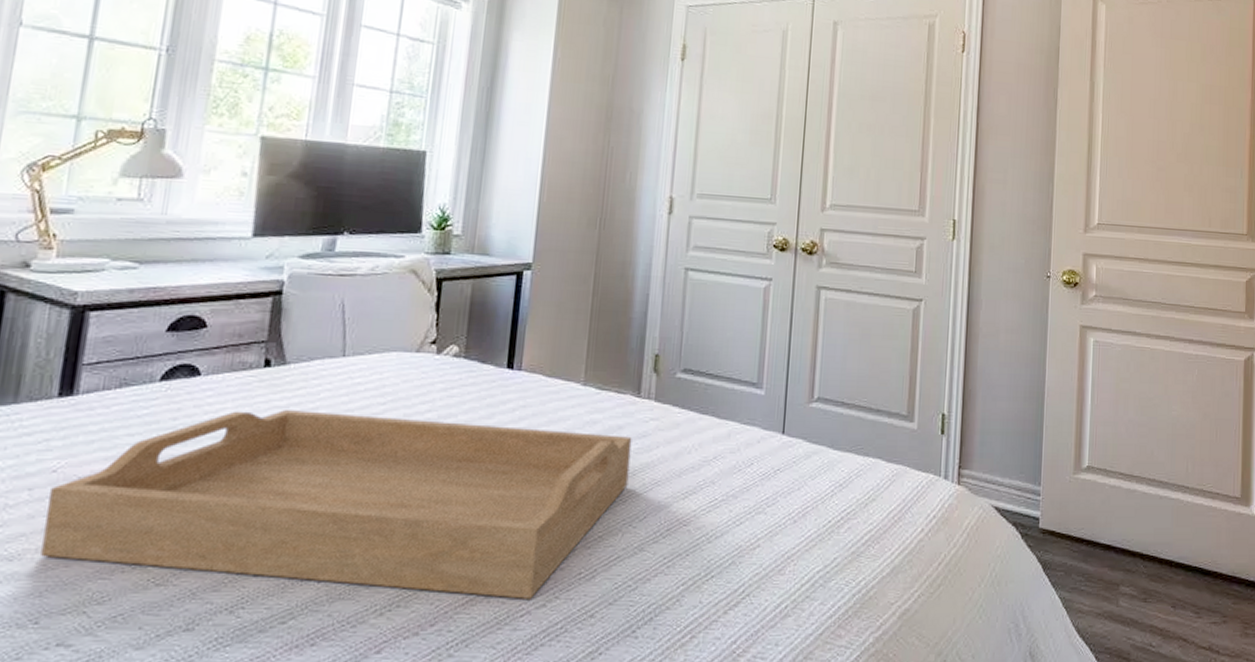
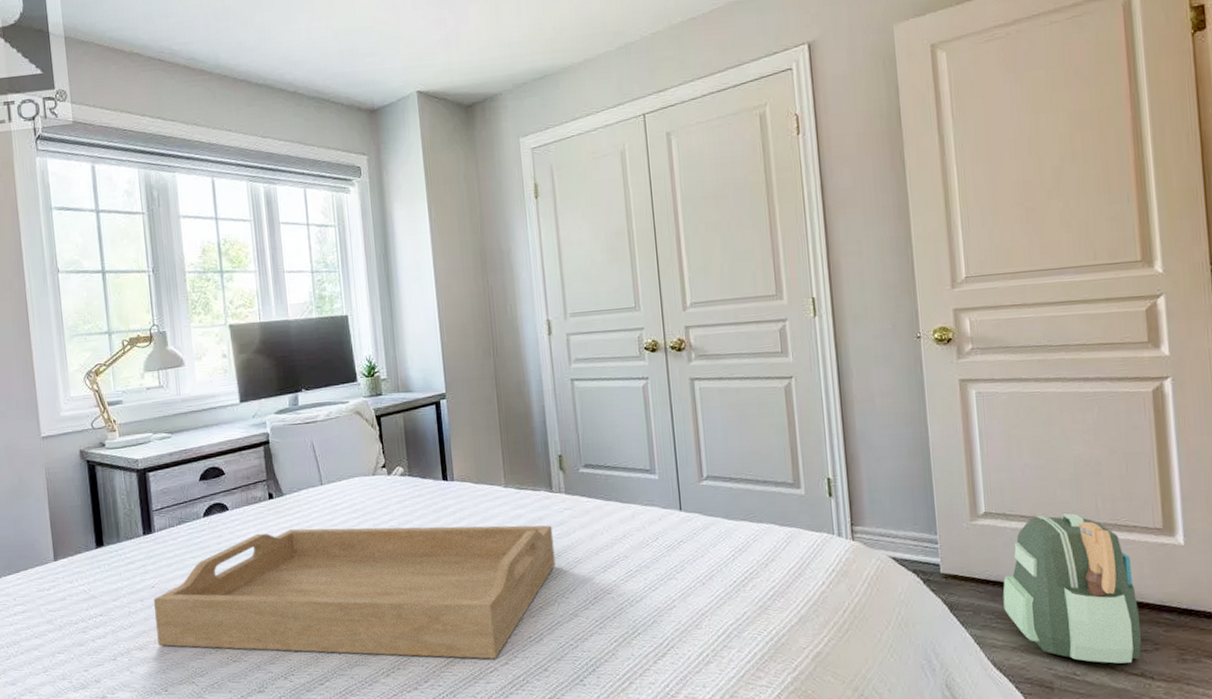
backpack: none [1094,474,1213,636] -> present [1002,513,1142,664]

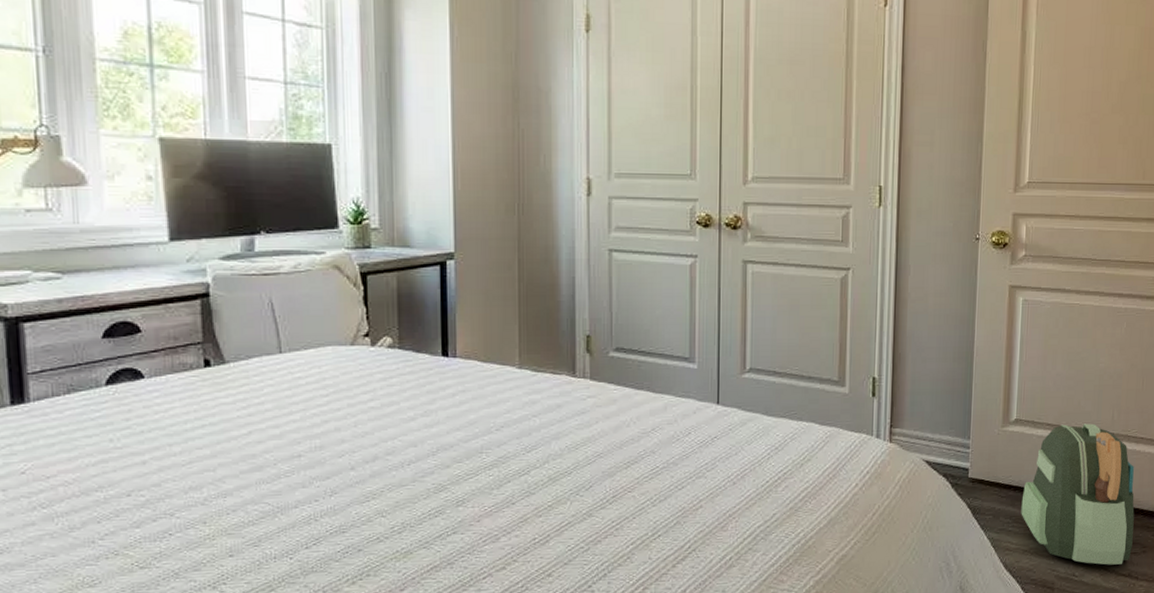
serving tray: present [154,525,556,659] -> none [23,405,572,564]

